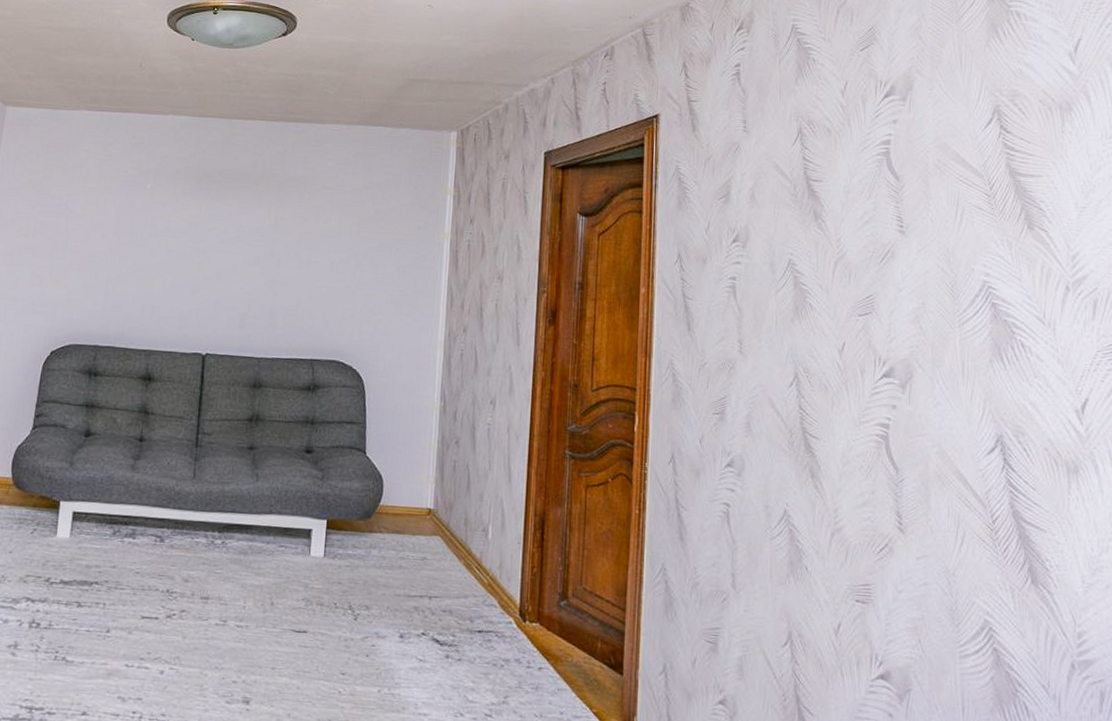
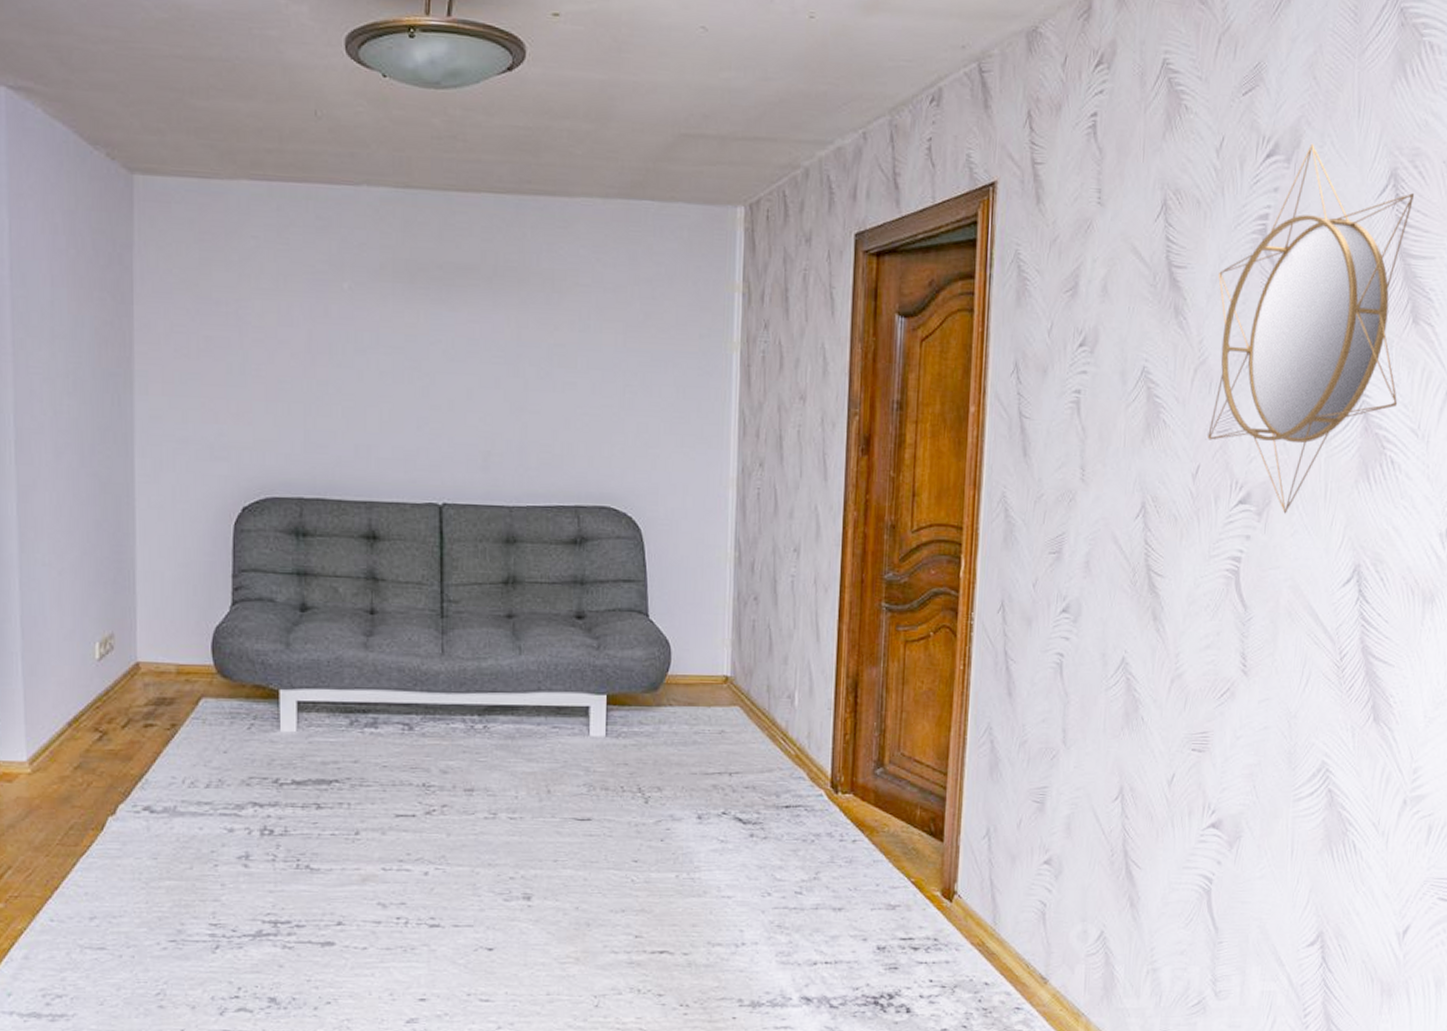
home mirror: none [850,87,1022,387] -> present [1208,143,1415,514]

